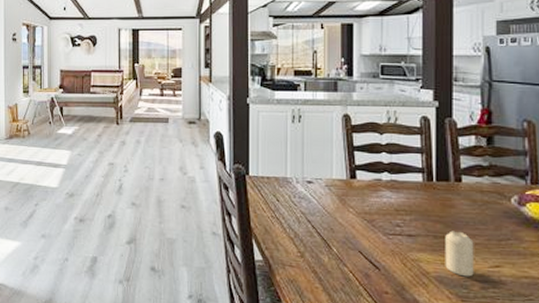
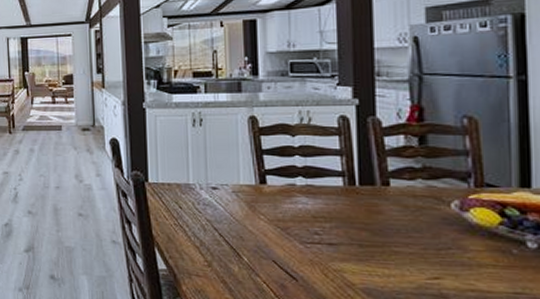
candle: present [445,230,474,277] -> none [372,239,408,290]

